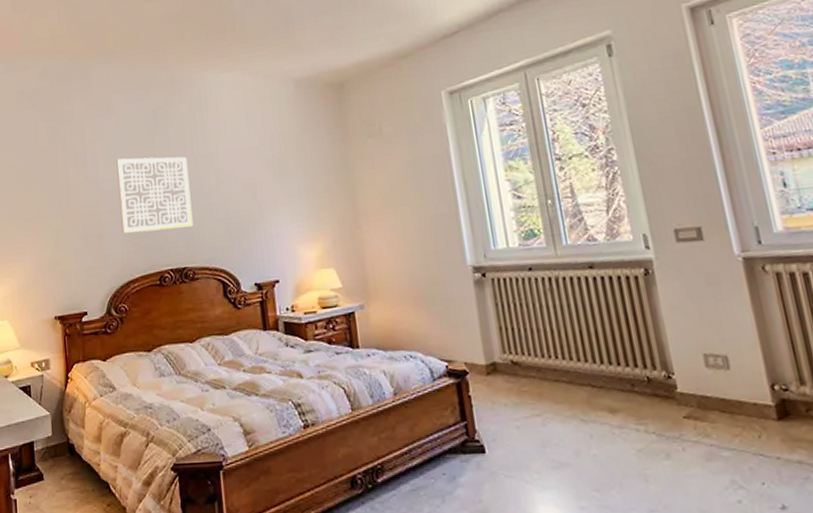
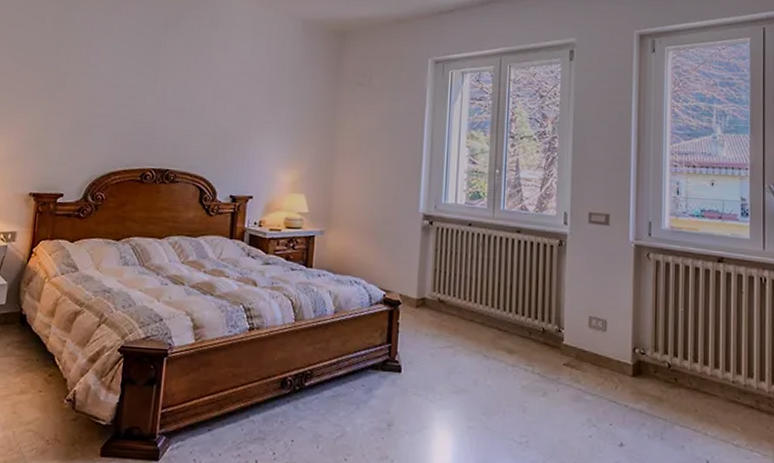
wall art: present [117,155,193,233] -> none [114,57,189,134]

